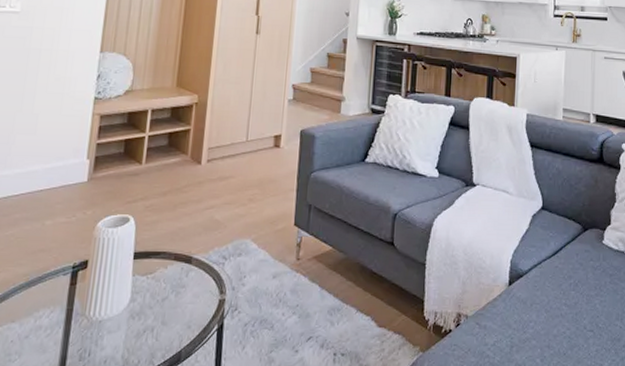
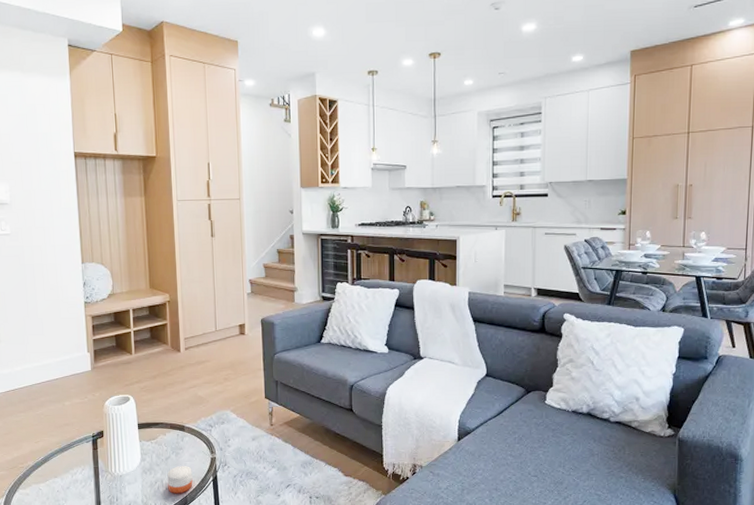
candle: none [158,308,194,347] -> present [167,465,193,494]

